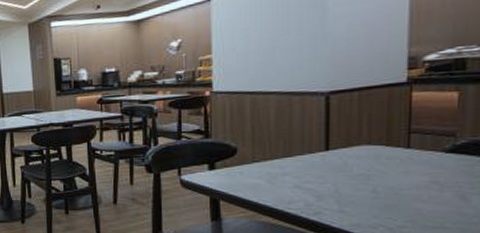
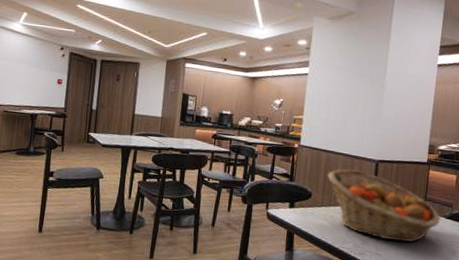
fruit basket: none [256,110,437,193] -> present [327,169,441,243]

